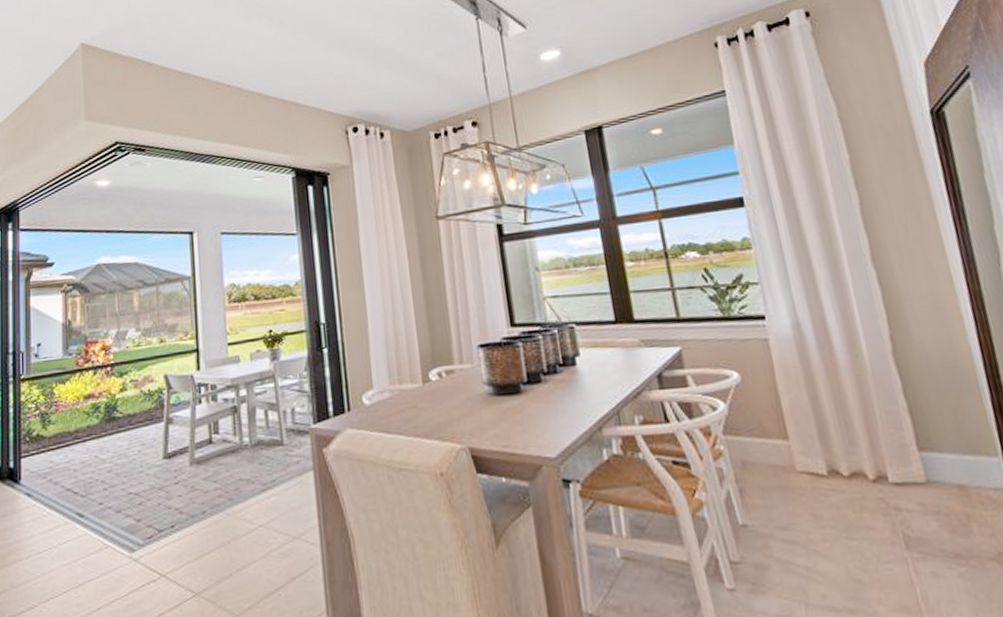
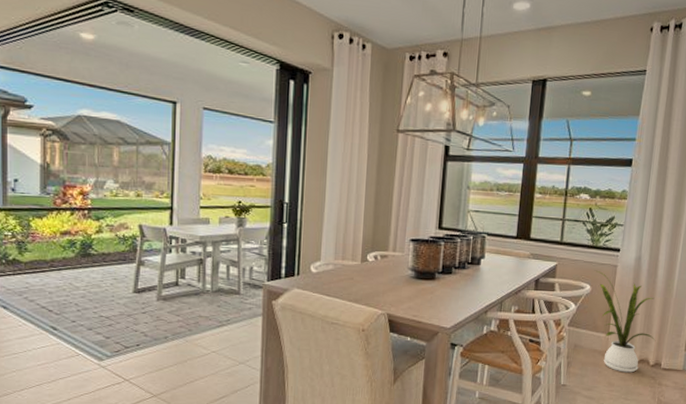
house plant: none [738,349,866,496] -> present [595,270,656,373]

